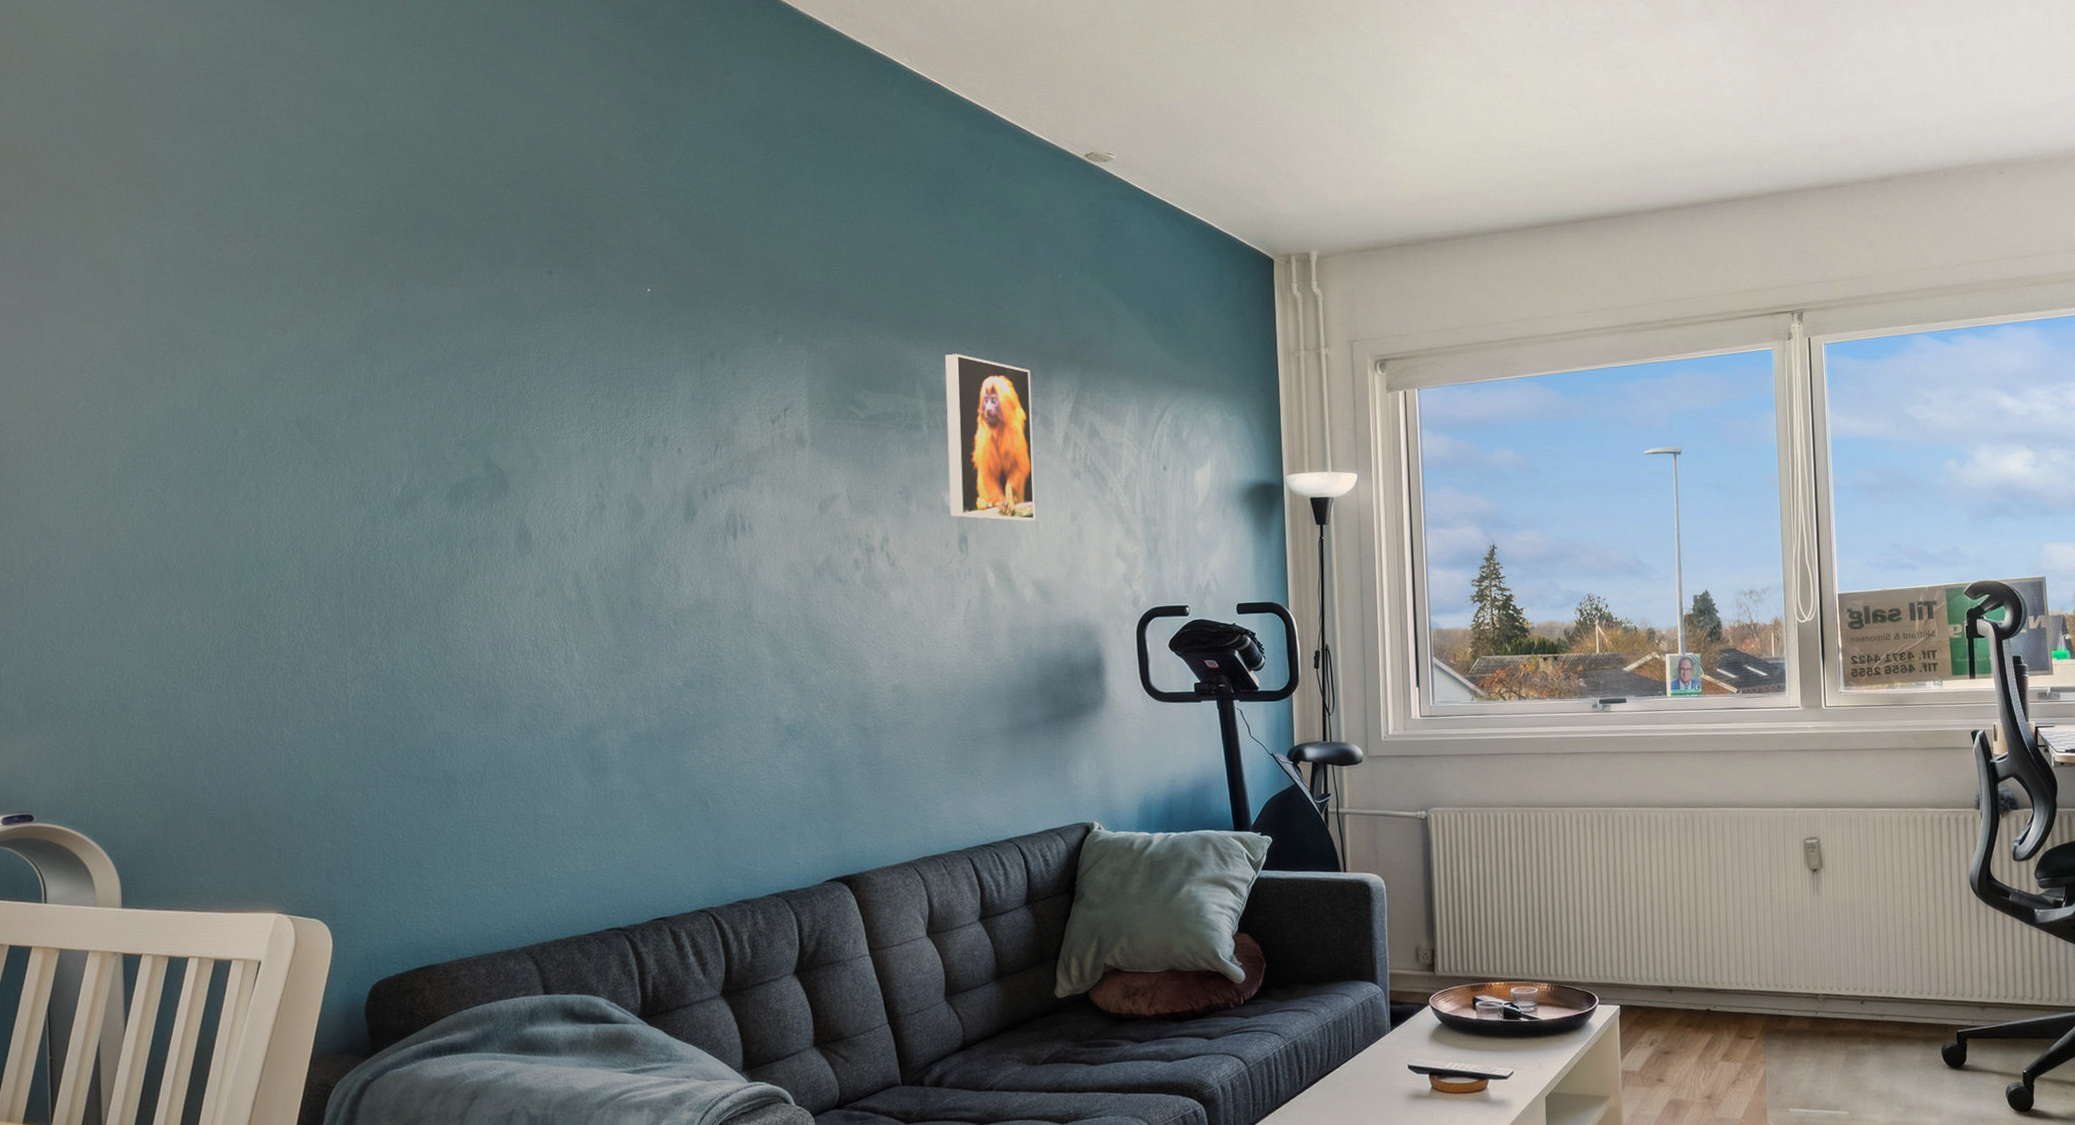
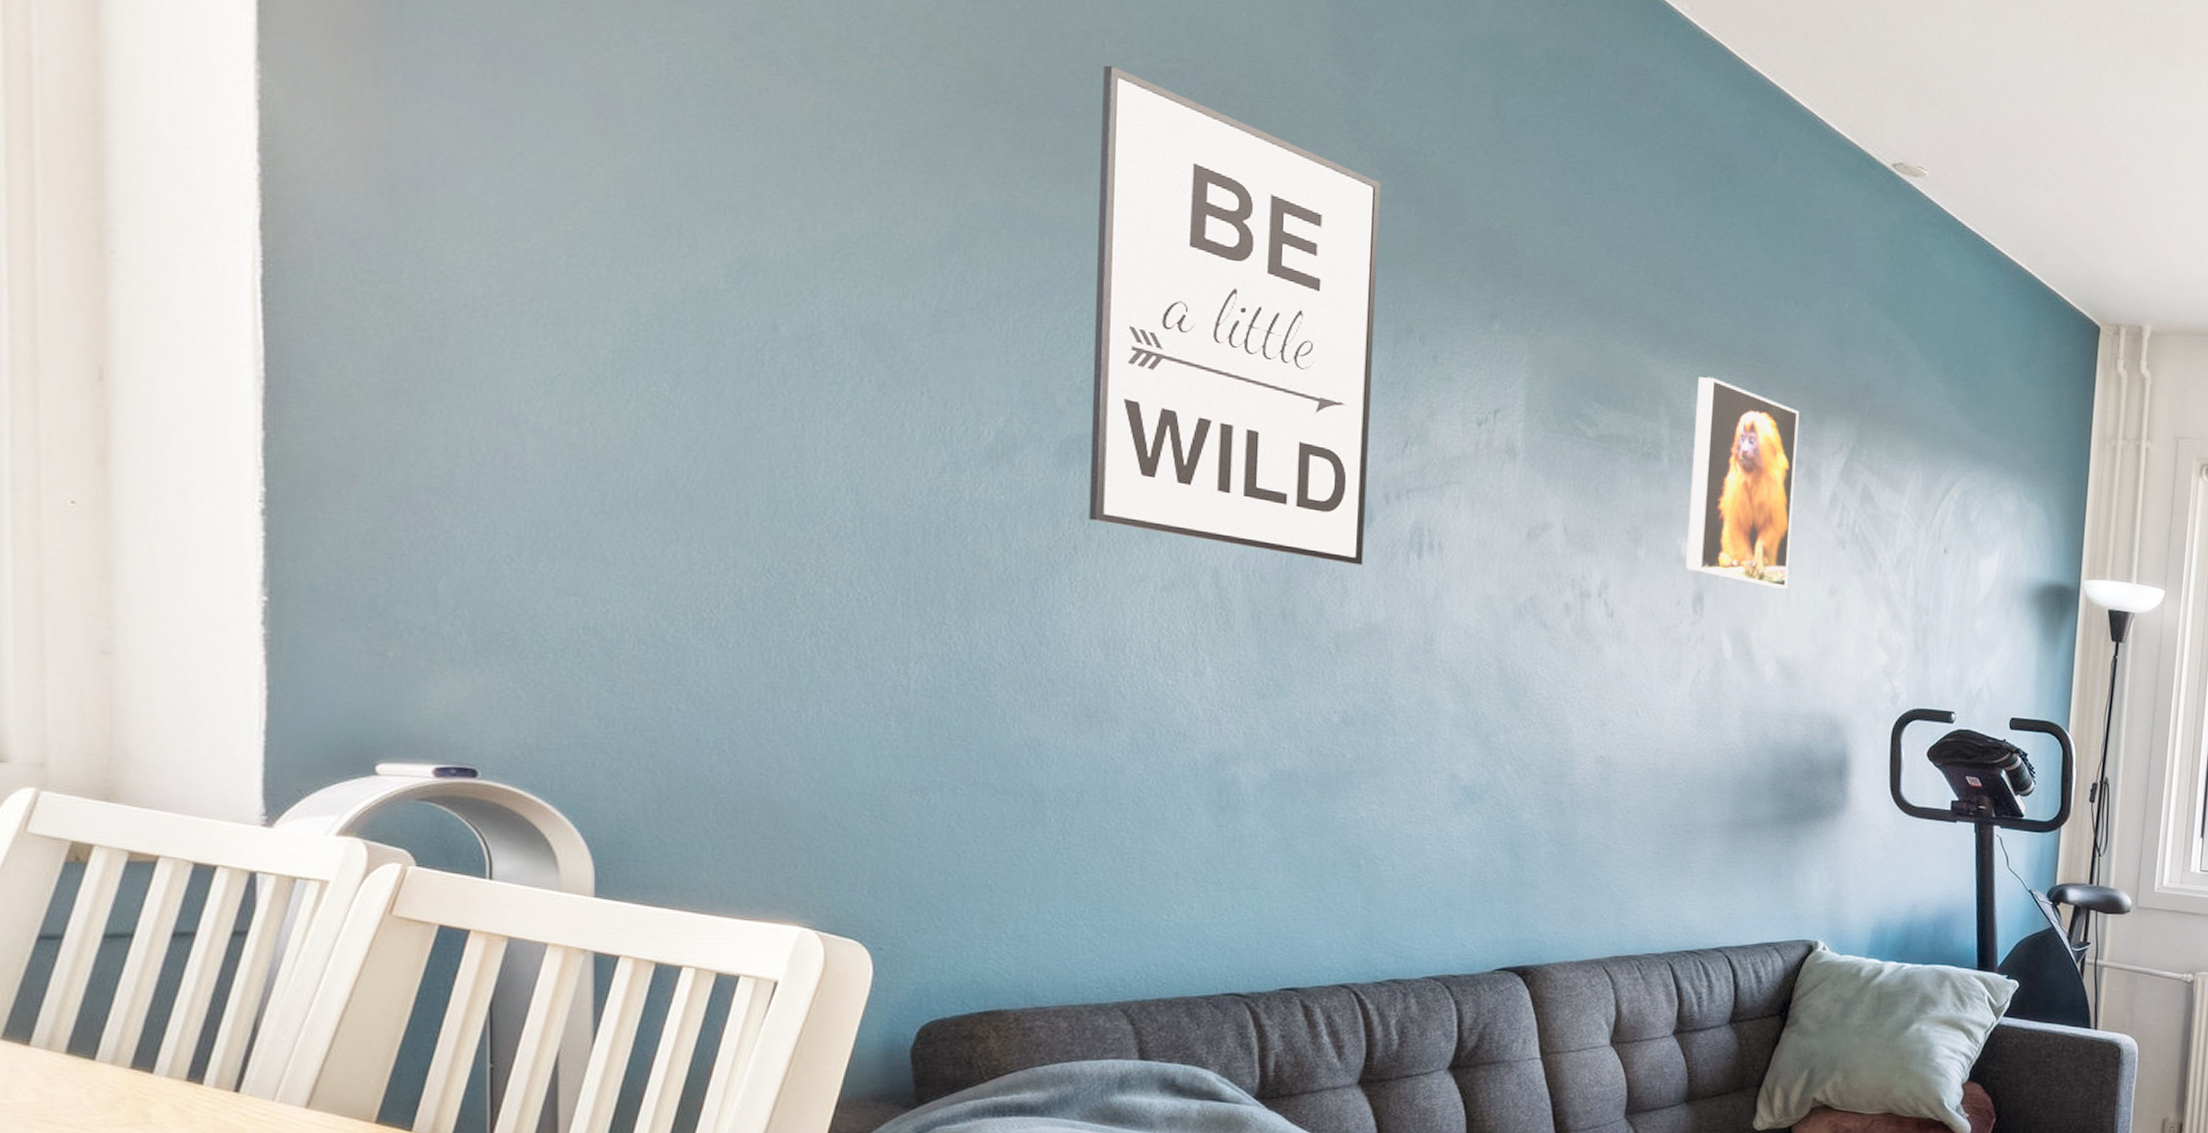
wall art: none [465,186,691,553] -> present [1089,65,1381,566]

